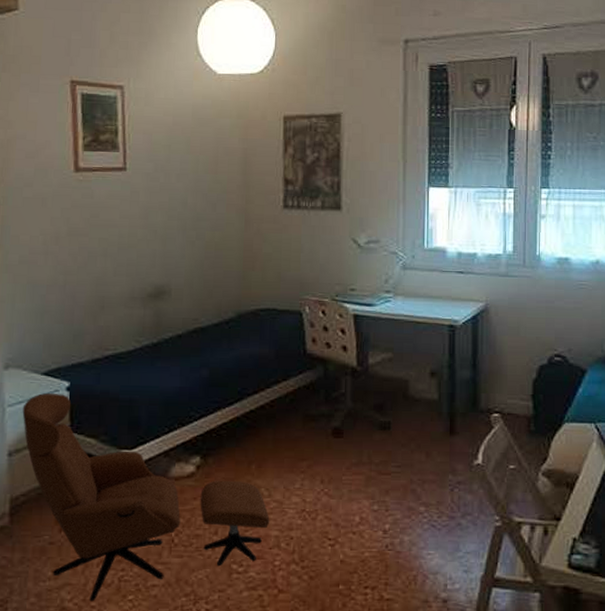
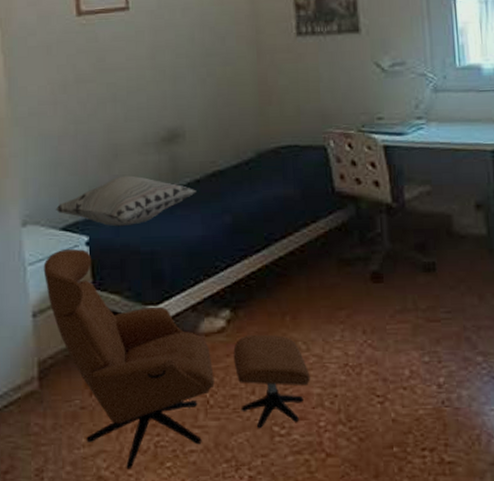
decorative pillow: none [38,327,179,375] -> present [55,175,198,227]

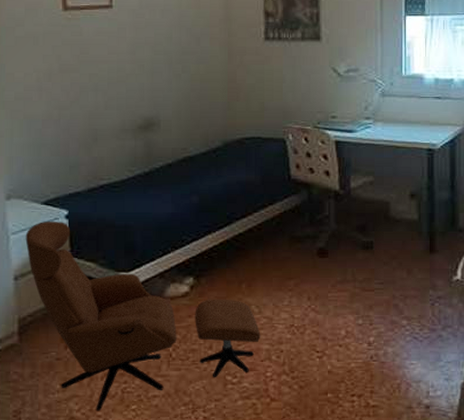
decorative pillow: present [55,175,198,227] -> none [37,158,169,203]

